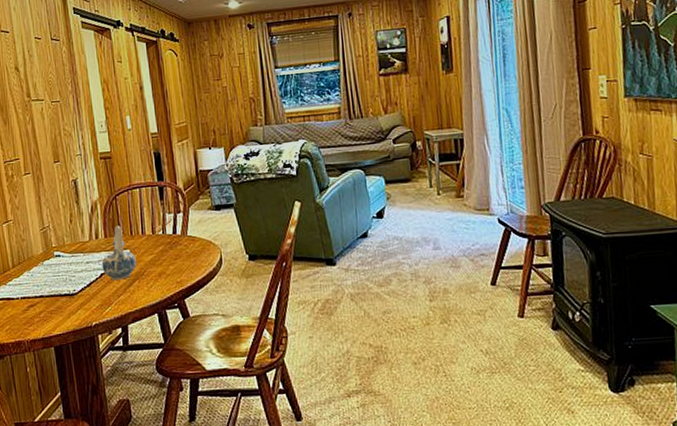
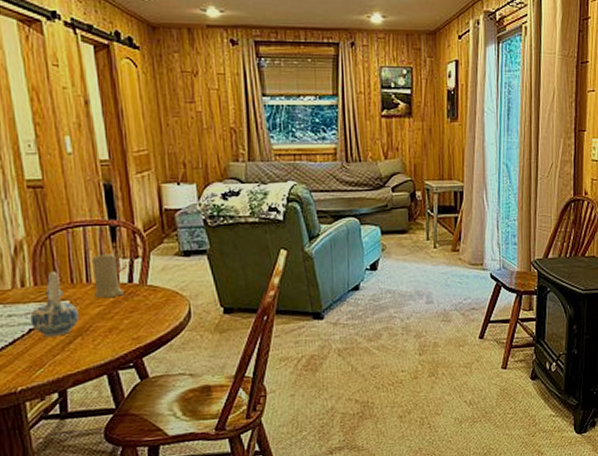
candle: none [146,208,170,248] -> present [92,251,124,299]

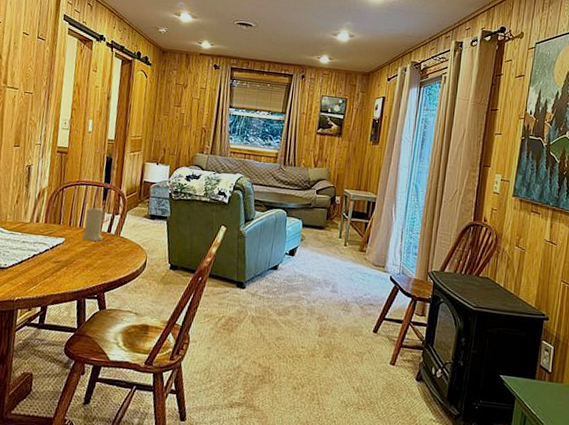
ceramic pitcher: present [30,271,79,337] -> none [36,214,69,264]

